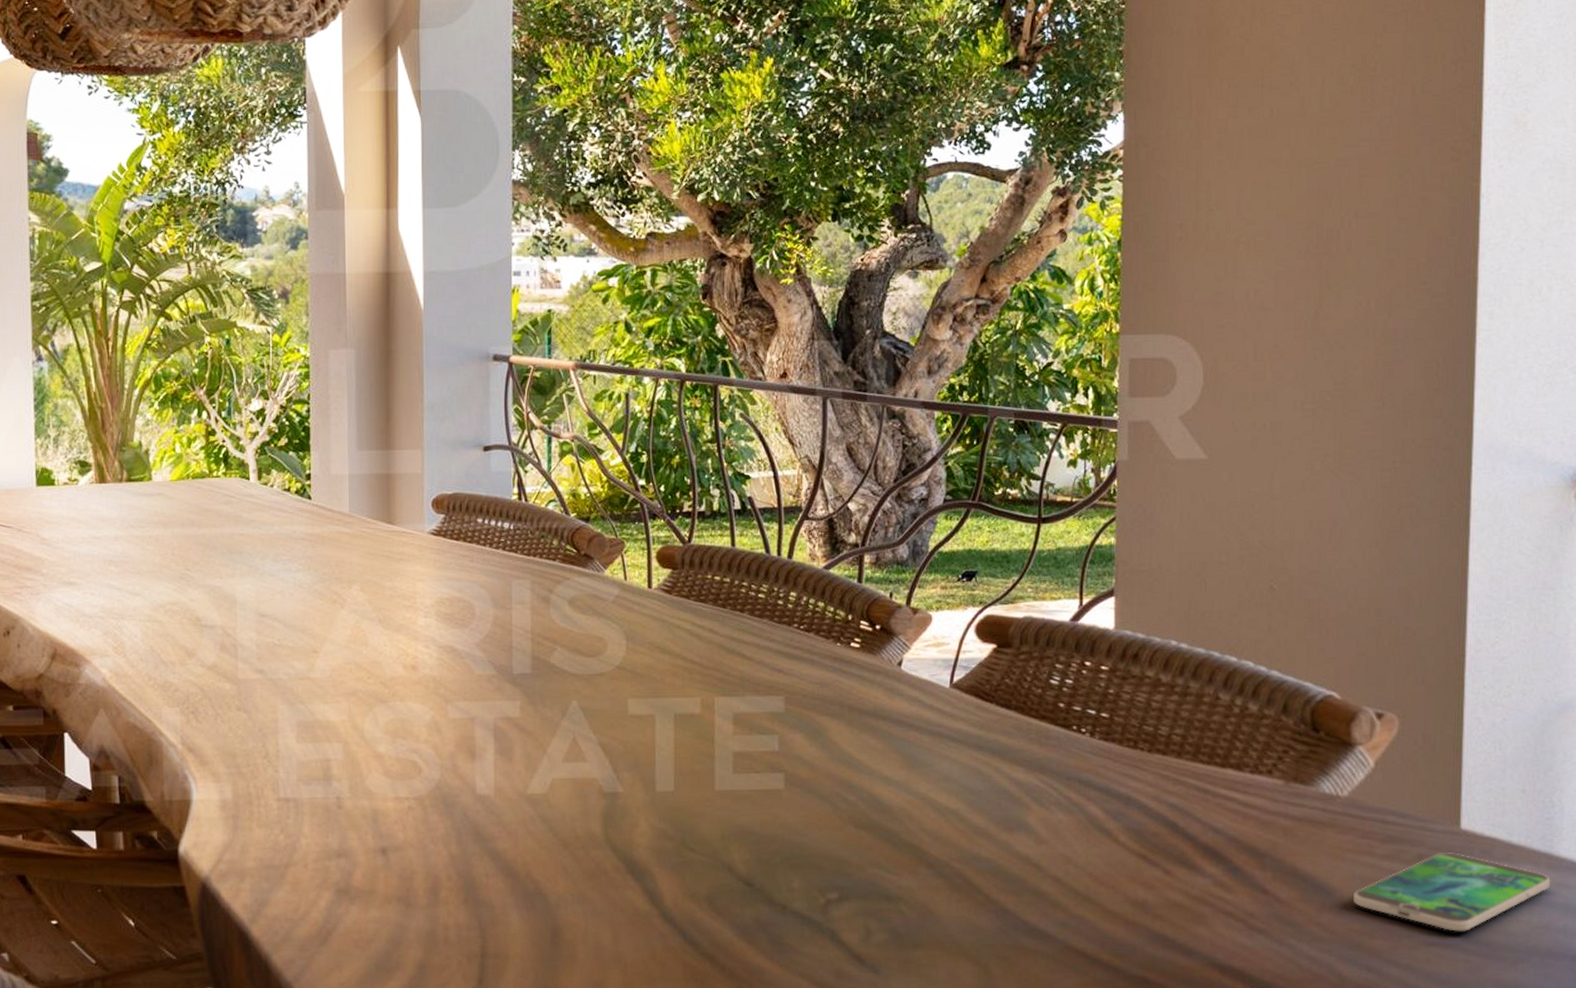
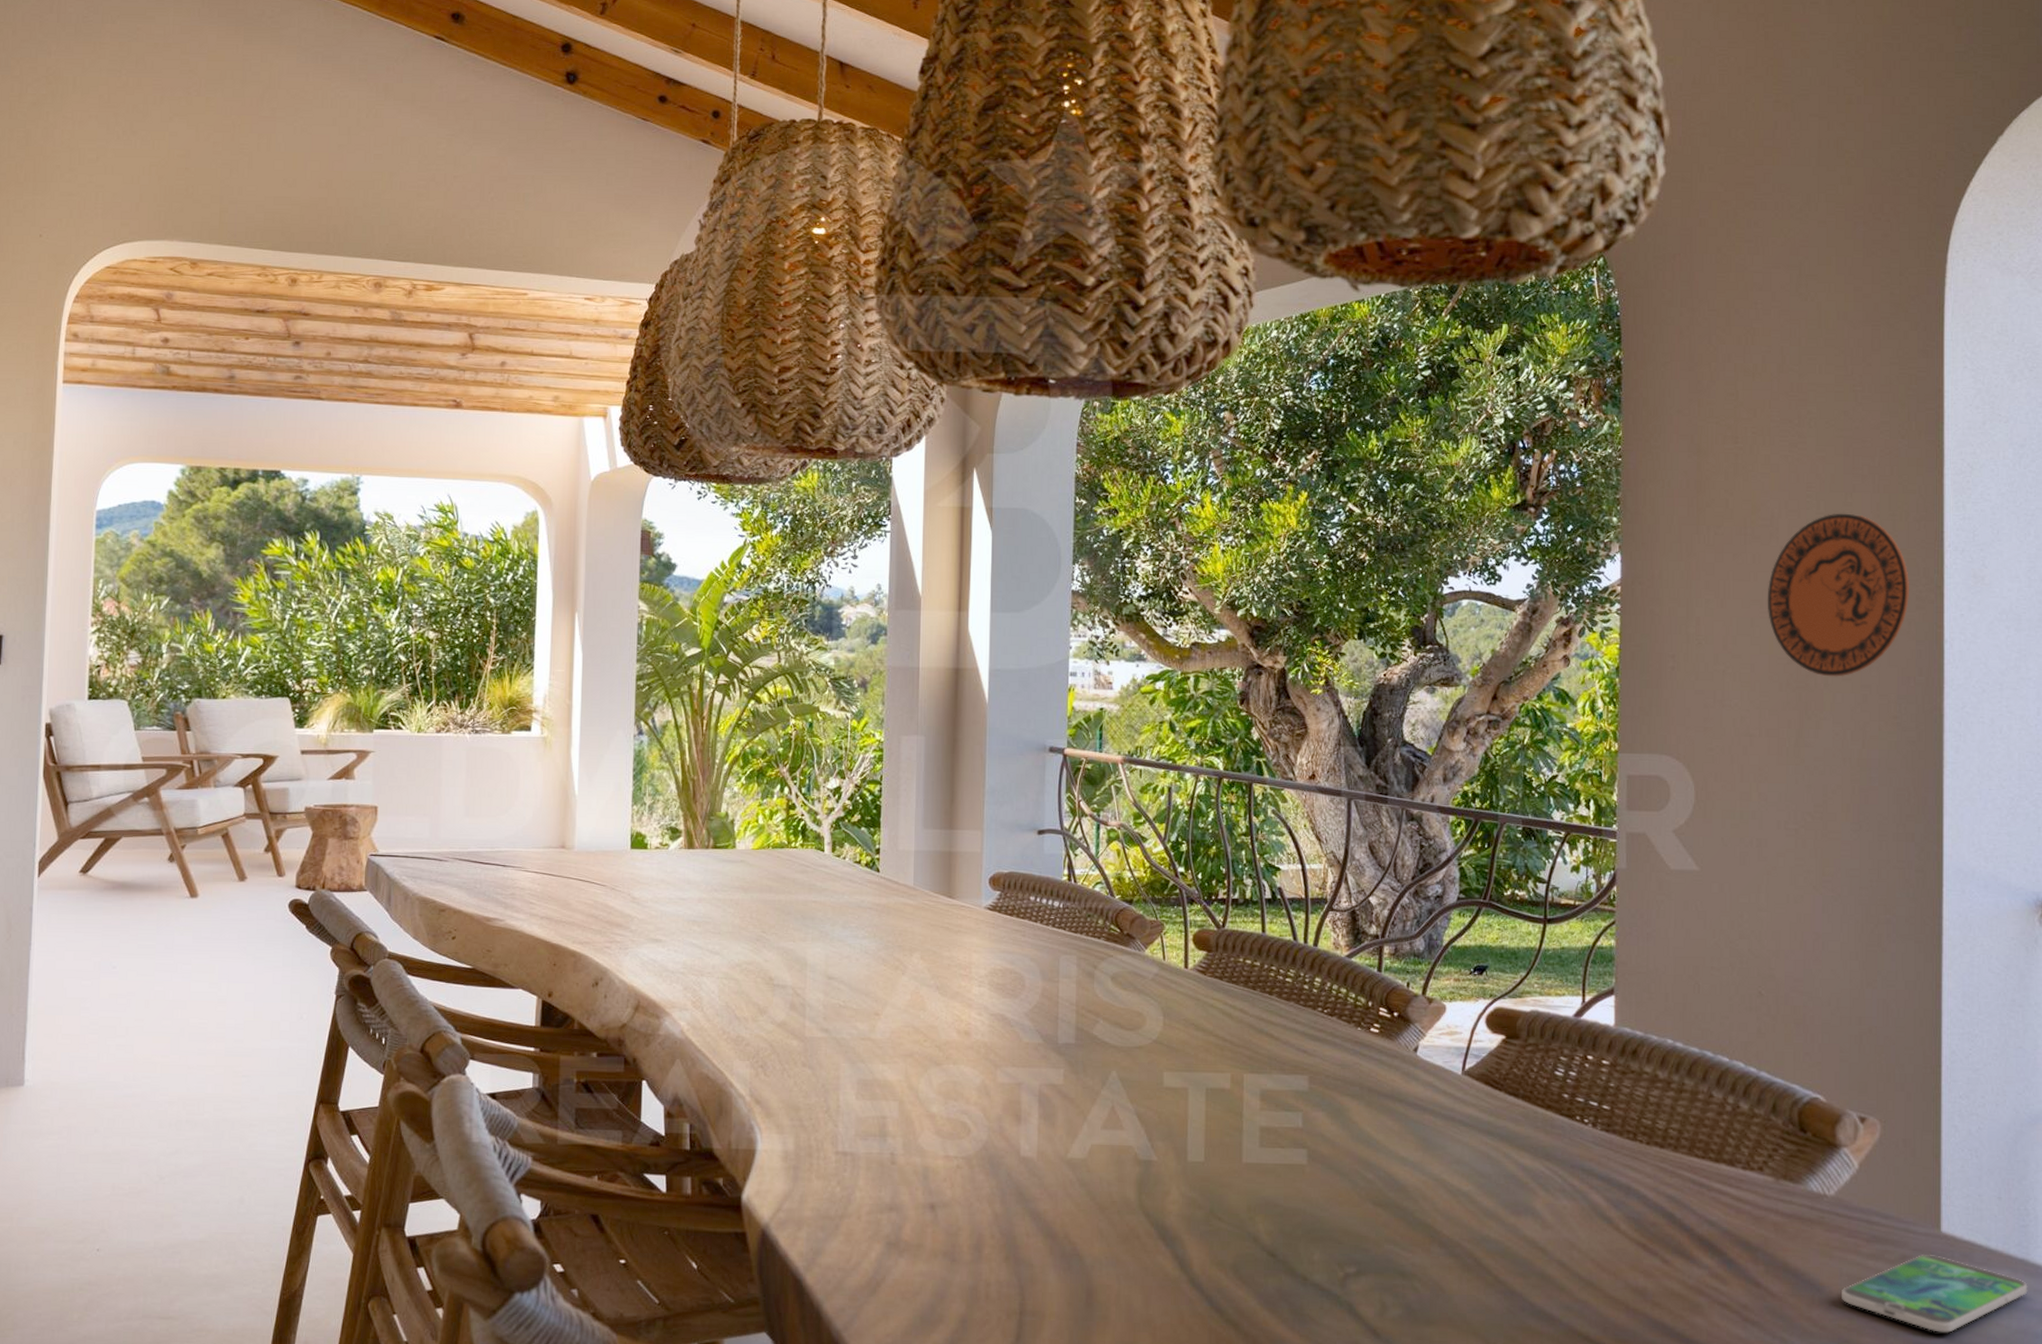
decorative plate: none [1285,57,1445,241] -> present [1767,513,1910,677]

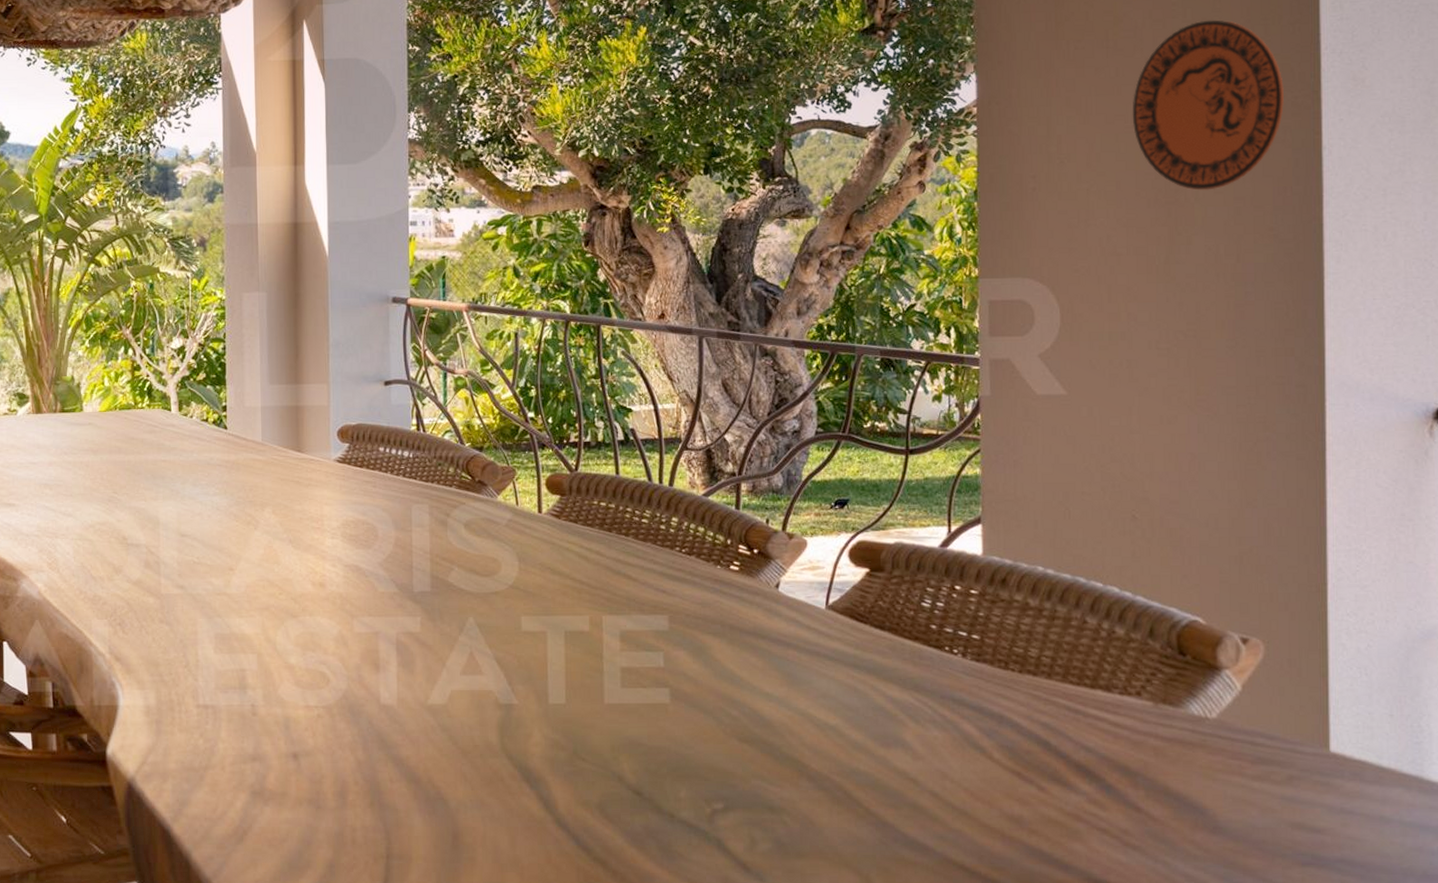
smartphone: present [1842,1253,2028,1333] -> none [1226,774,1423,852]

